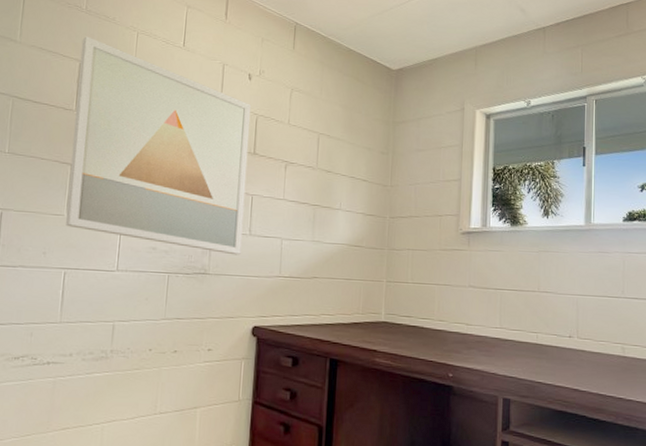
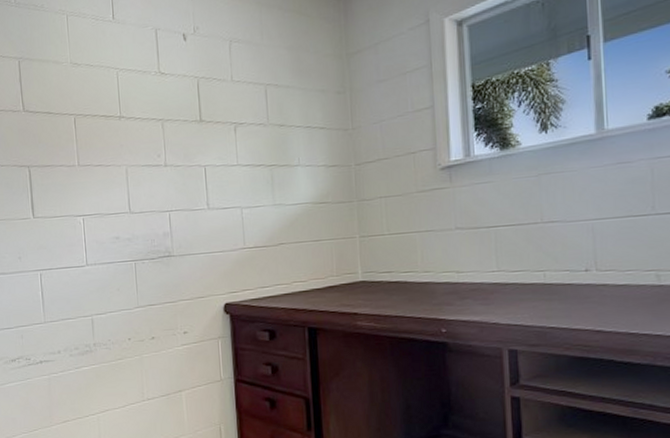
wall art: present [66,36,252,255] -> none [17,31,202,233]

